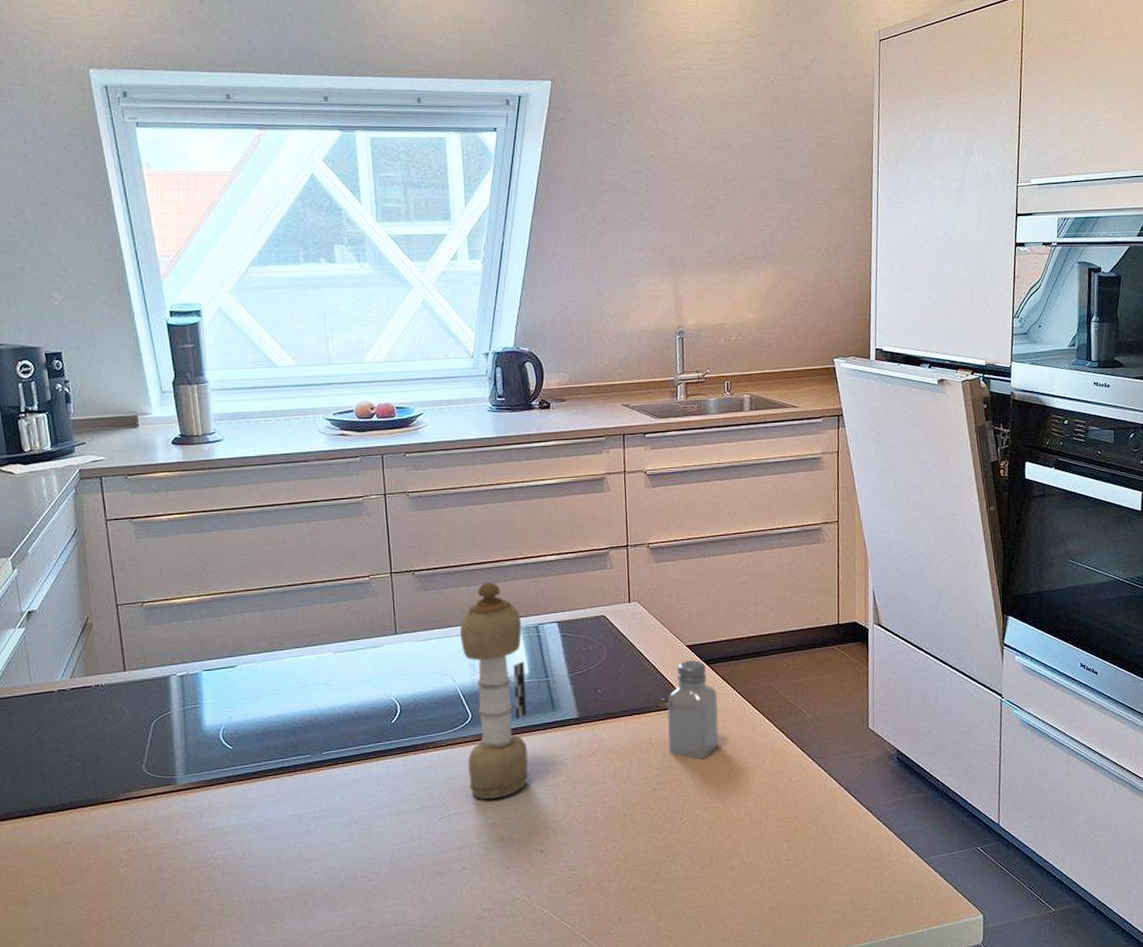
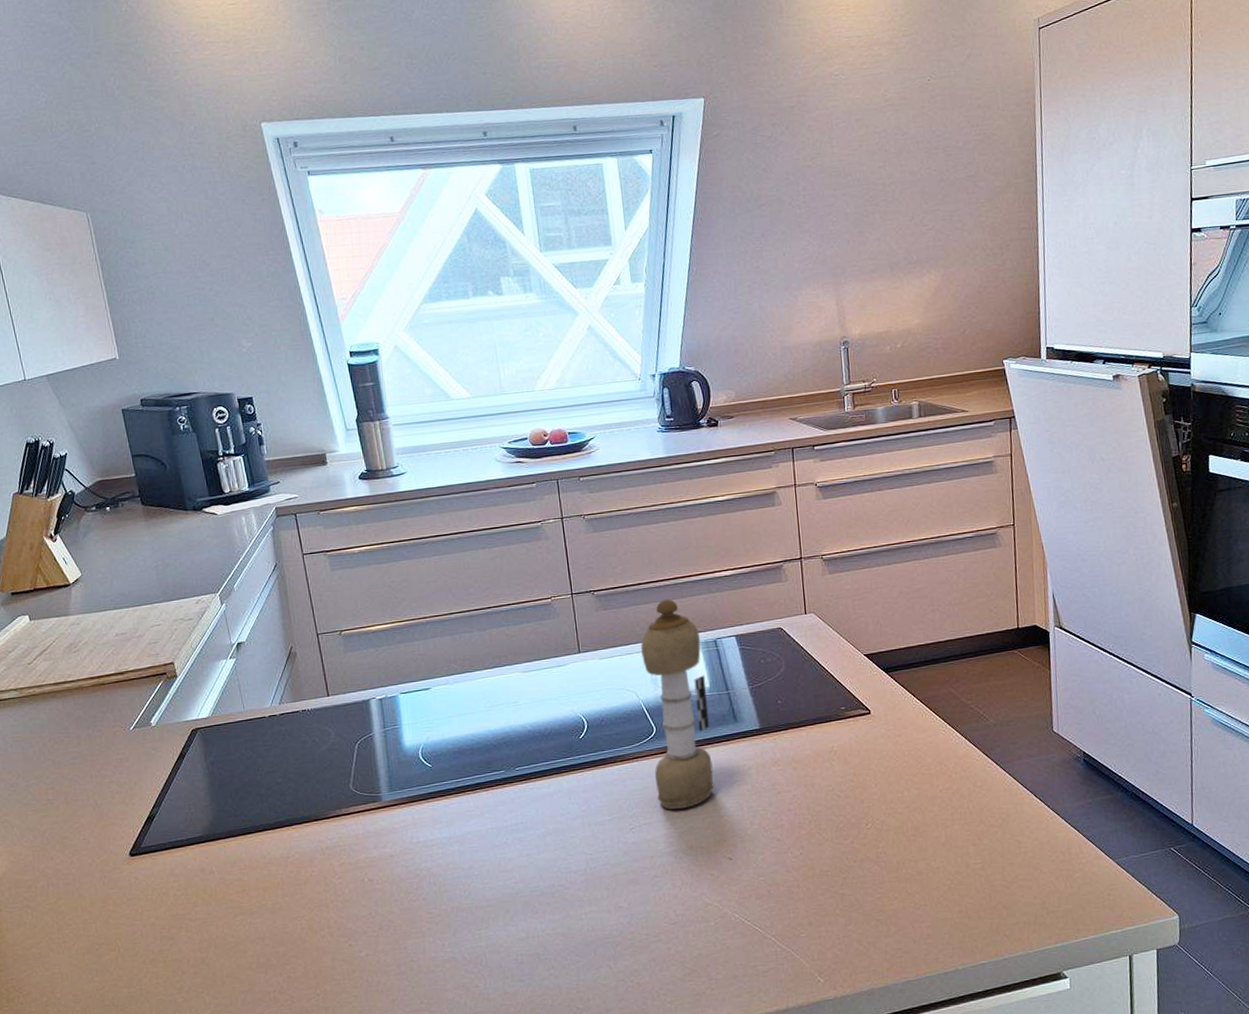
saltshaker: present [667,660,719,760] -> none [847,669,901,767]

